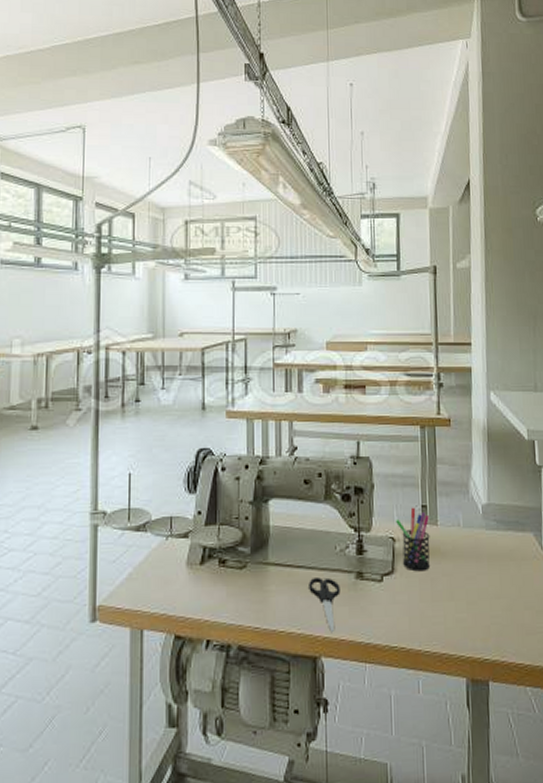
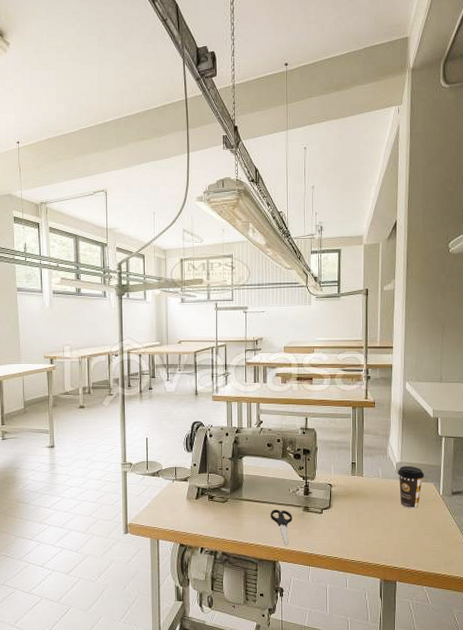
pen holder: present [396,507,430,572] -> none [333,463,357,508]
coffee cup: none [483,508,520,571] -> present [397,466,424,509]

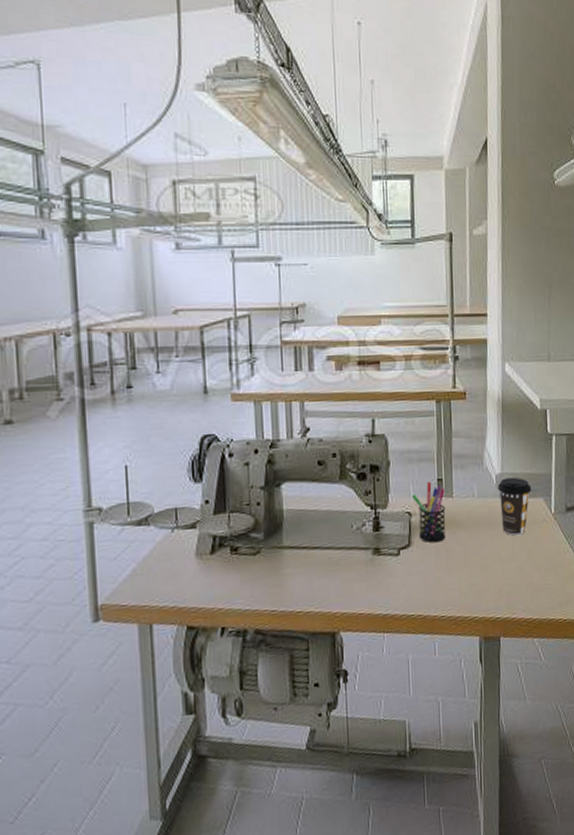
scissors: present [270,510,293,546] -> none [325,556,358,609]
pen holder: none [333,463,357,508] -> present [412,481,446,543]

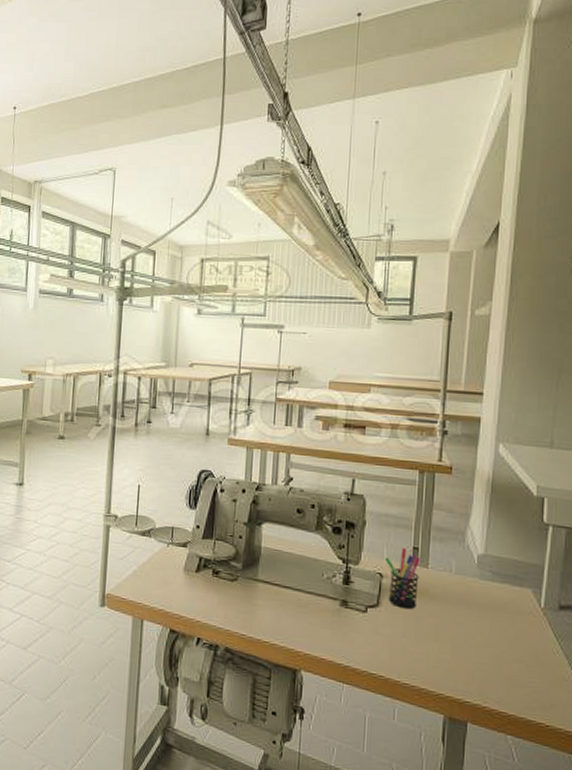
coffee cup: present [497,477,532,536] -> none [478,560,519,623]

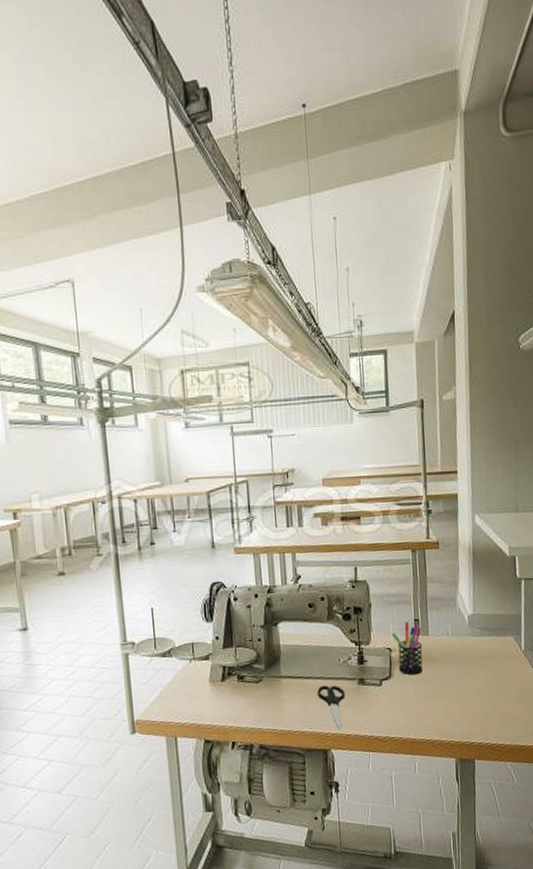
scissors: none [294,599,325,651] -> present [317,685,345,730]

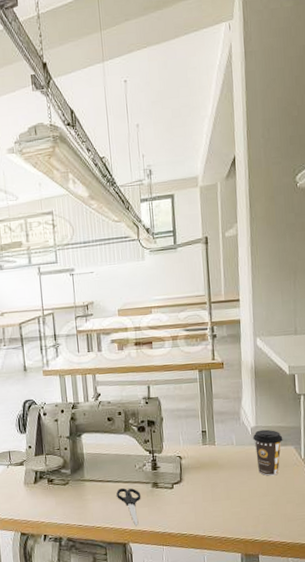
pen holder: present [392,621,423,676] -> none [182,432,210,480]
coffee cup: none [469,617,502,670] -> present [252,429,283,476]

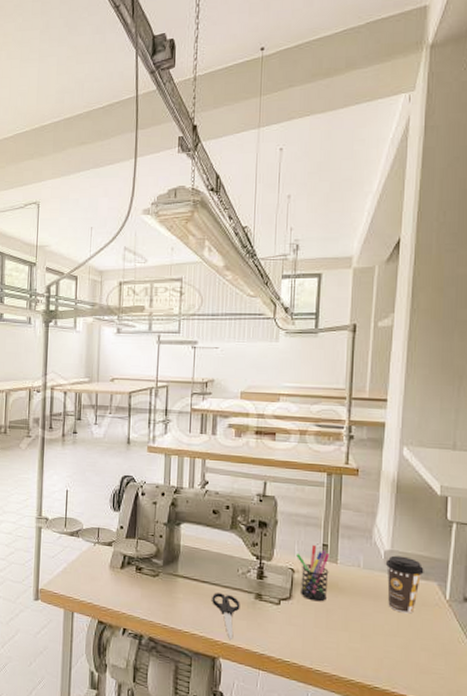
pen holder: none [182,432,210,480] -> present [296,544,329,602]

